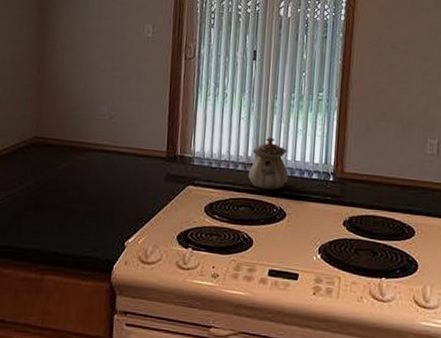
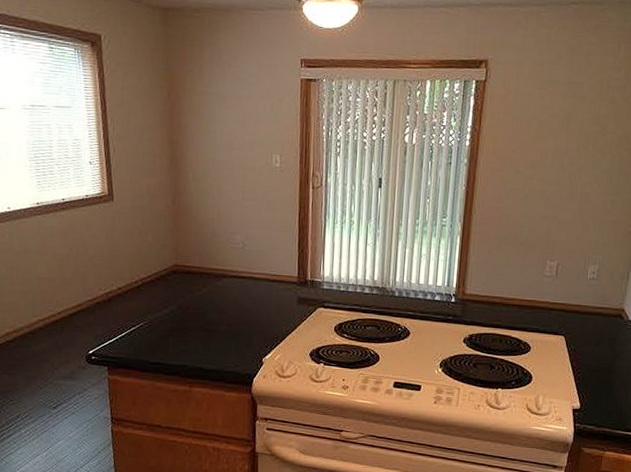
teapot: present [248,137,288,190] -> none [374,262,412,311]

